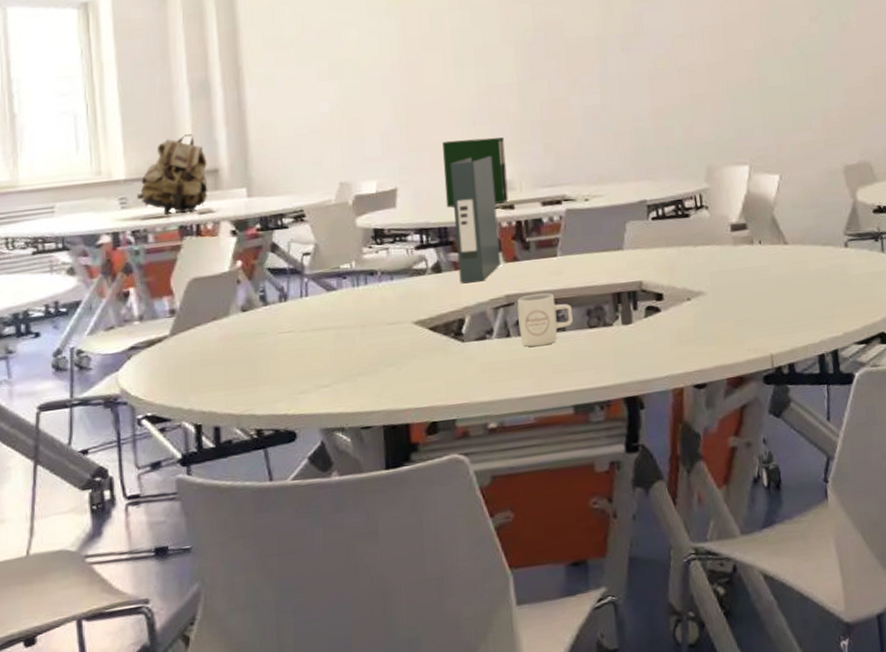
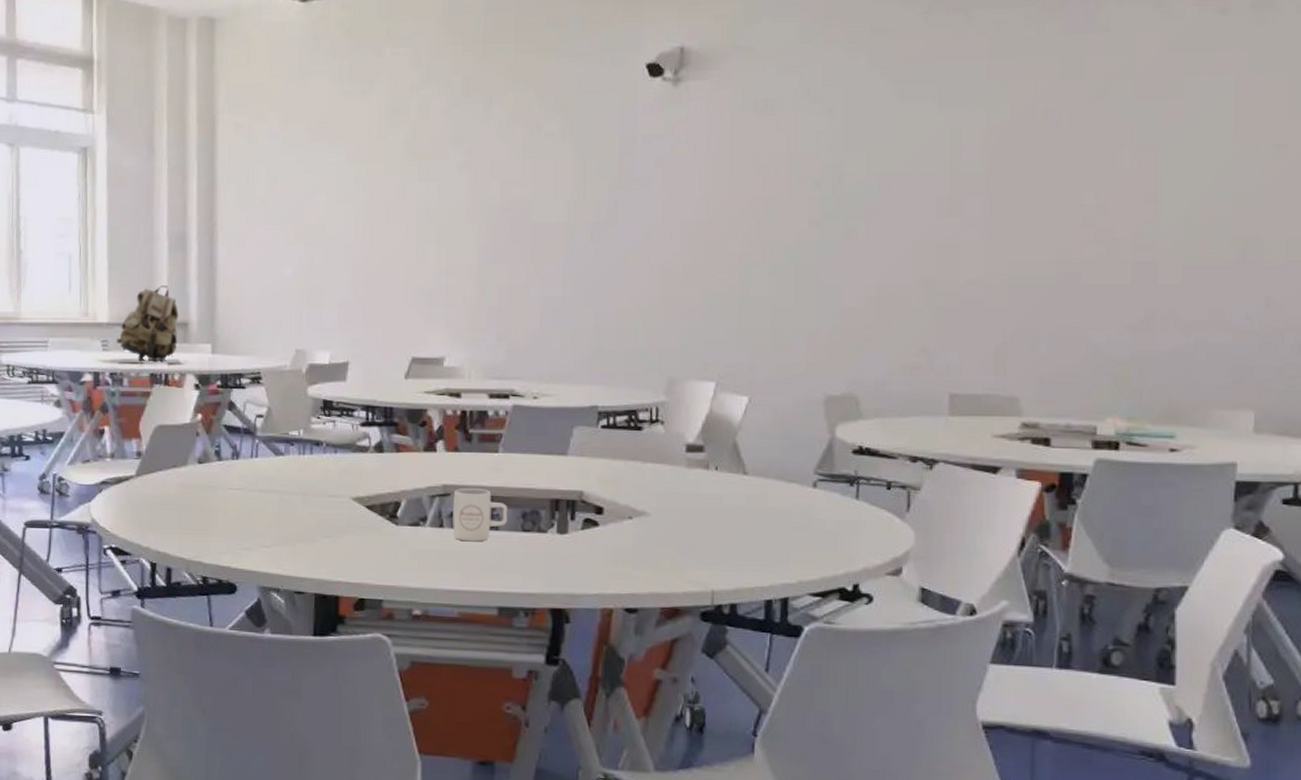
binder: present [442,137,509,208] -> none [394,319,458,390]
binder: present [449,156,501,284] -> none [400,339,444,467]

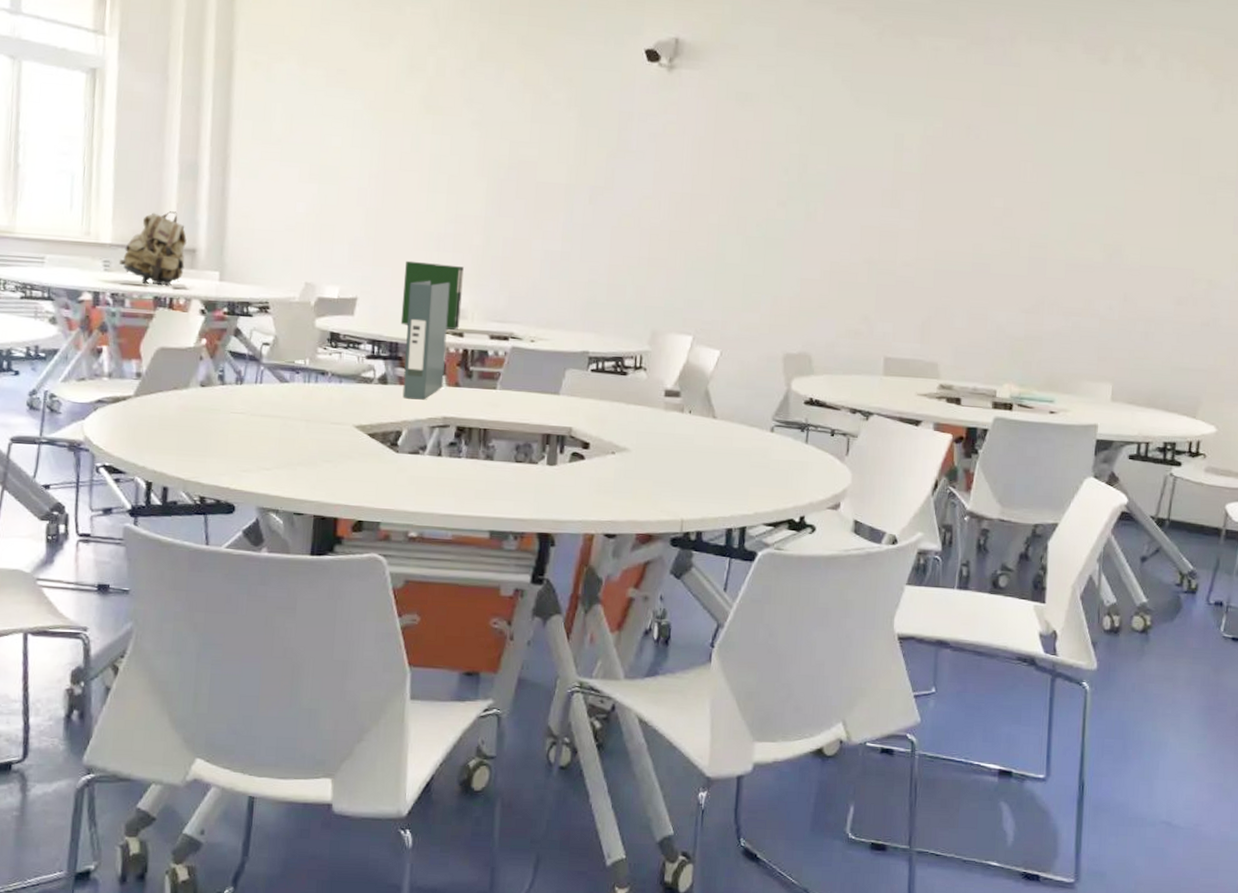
binder: none [394,319,458,390] -> present [400,260,464,330]
binder: none [400,339,444,467] -> present [402,280,450,400]
mug: present [453,487,508,542] -> none [450,420,503,471]

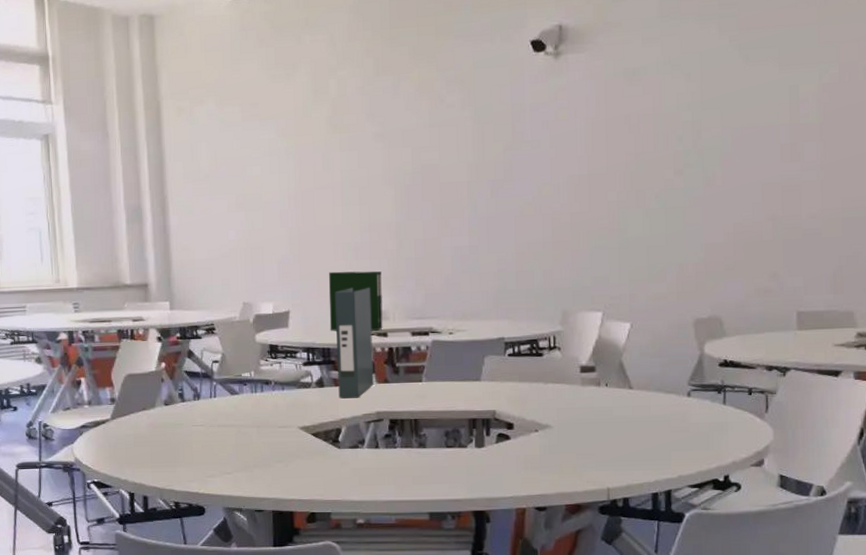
backpack: present [119,211,187,285] -> none [85,252,140,319]

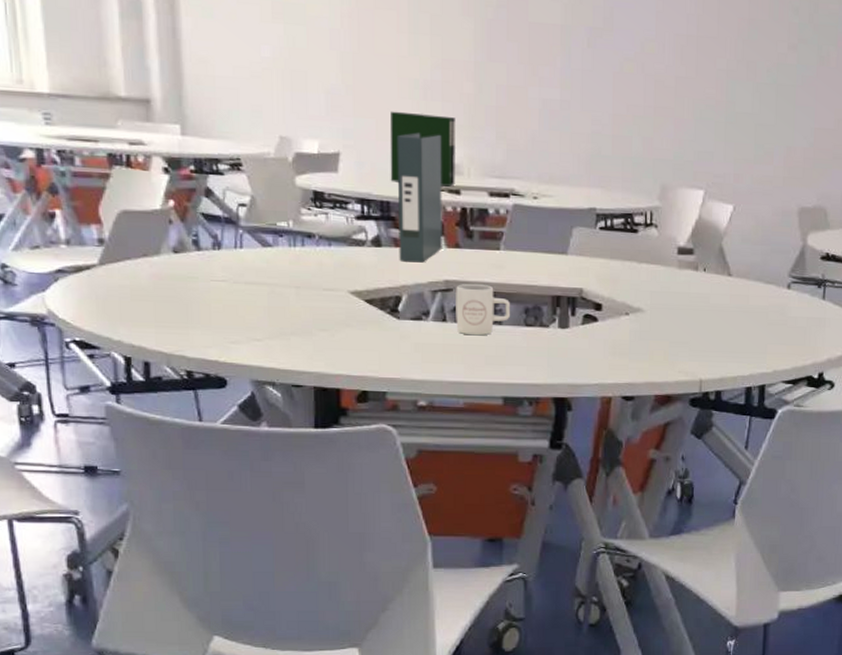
mug: none [386,412,434,459] -> present [456,283,511,336]

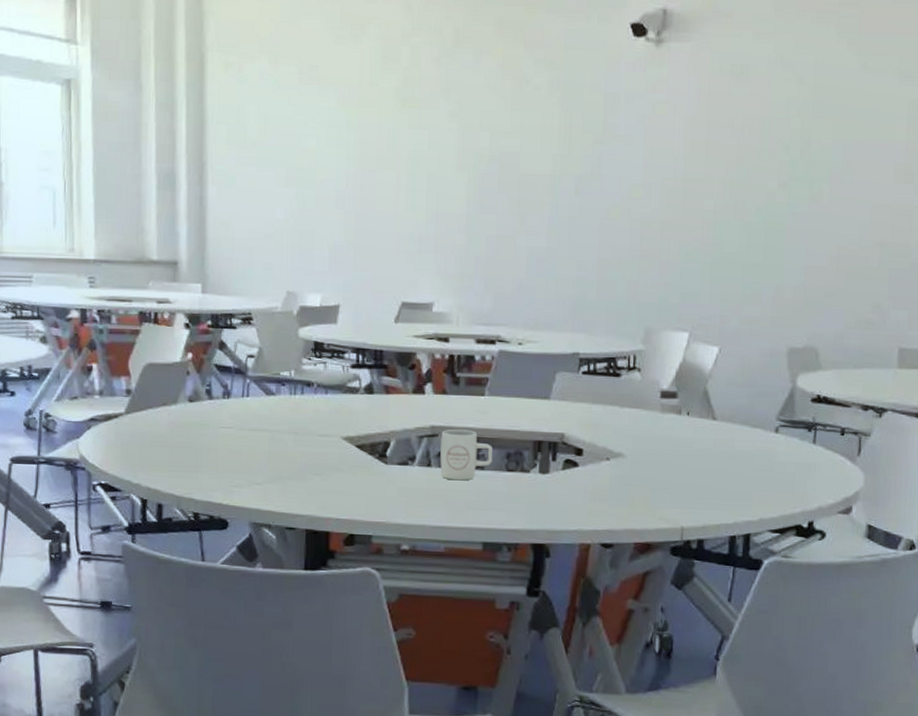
binder: present [390,111,455,187] -> none [384,264,447,335]
binder: present [396,133,442,263] -> none [389,284,433,409]

